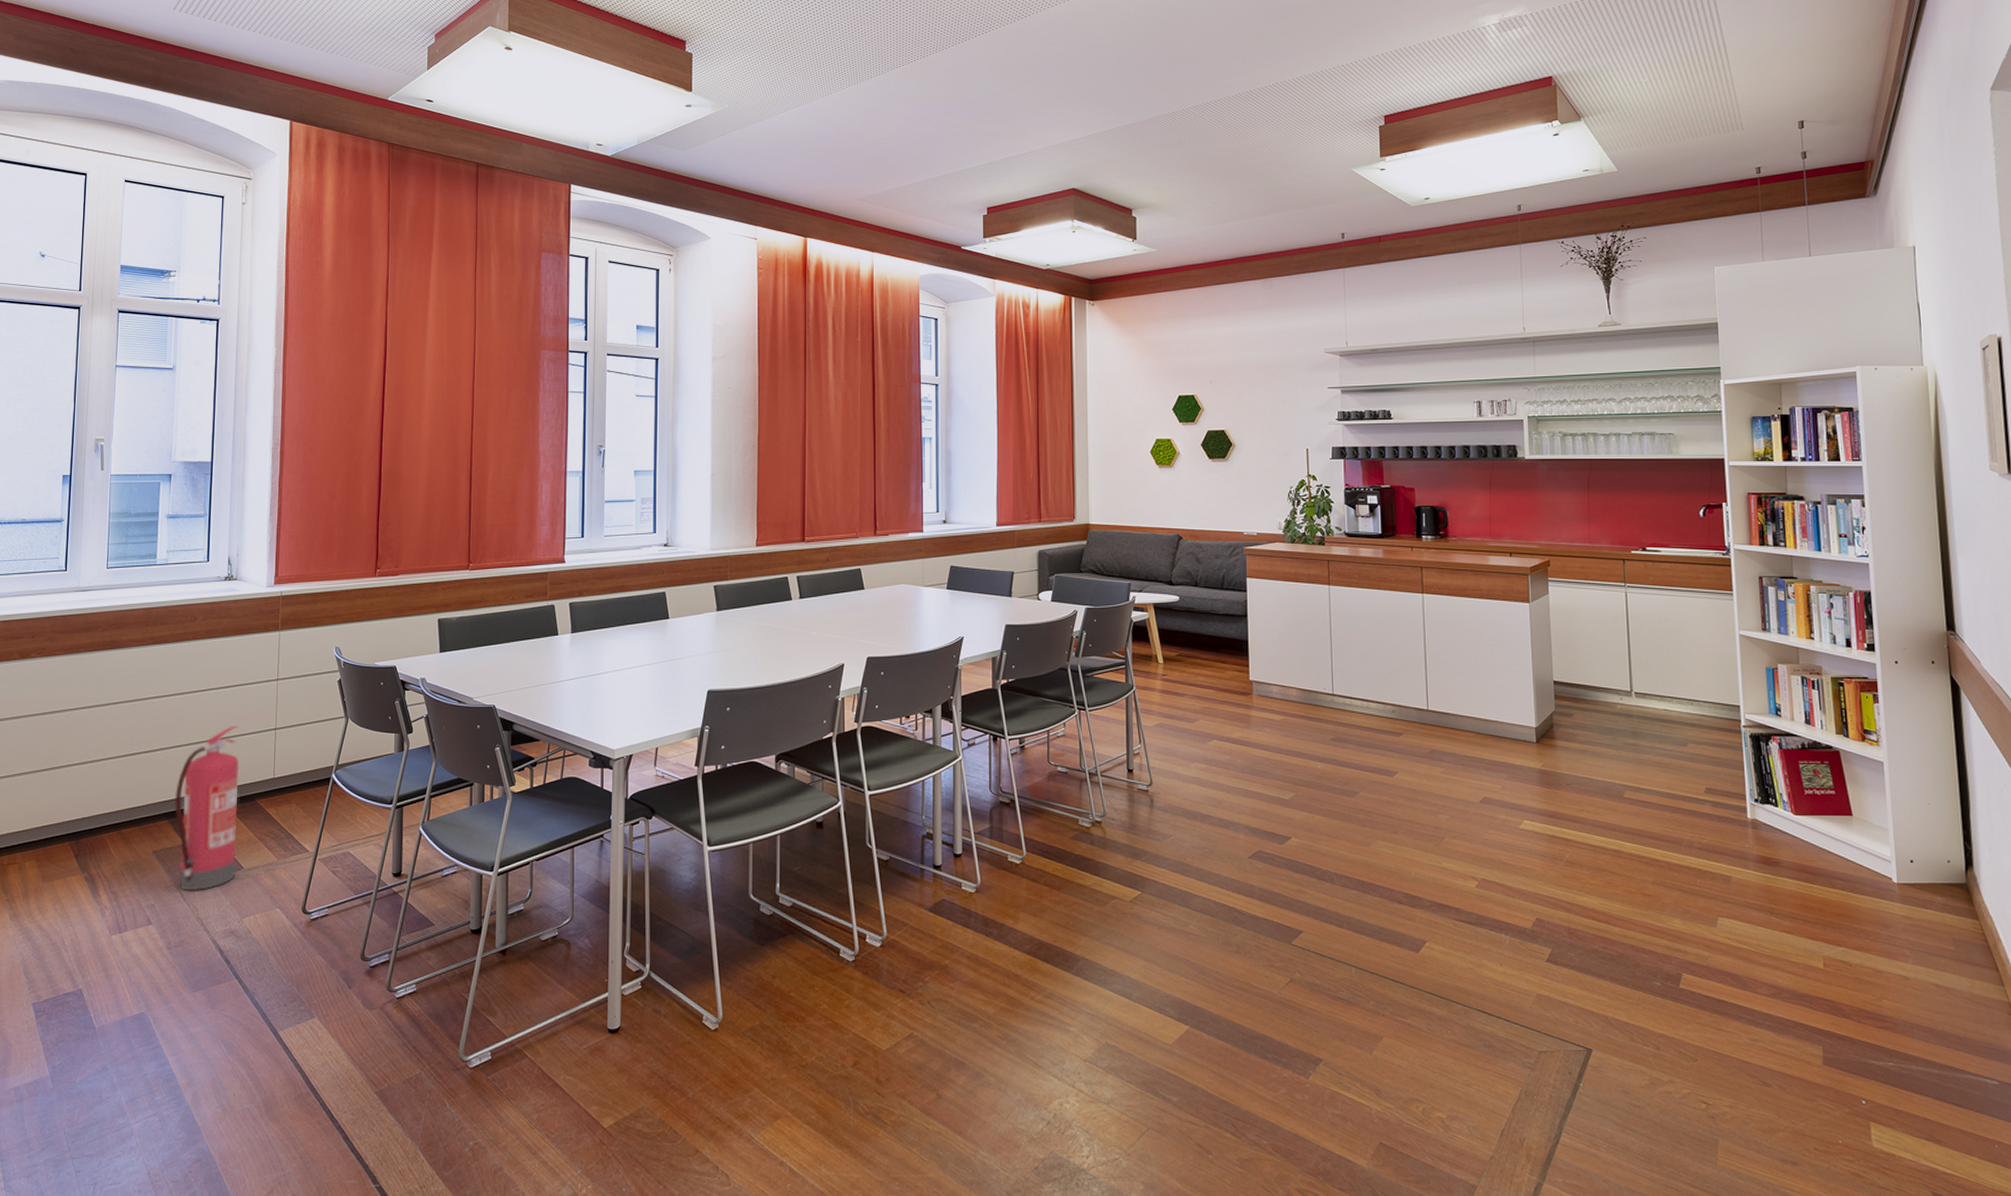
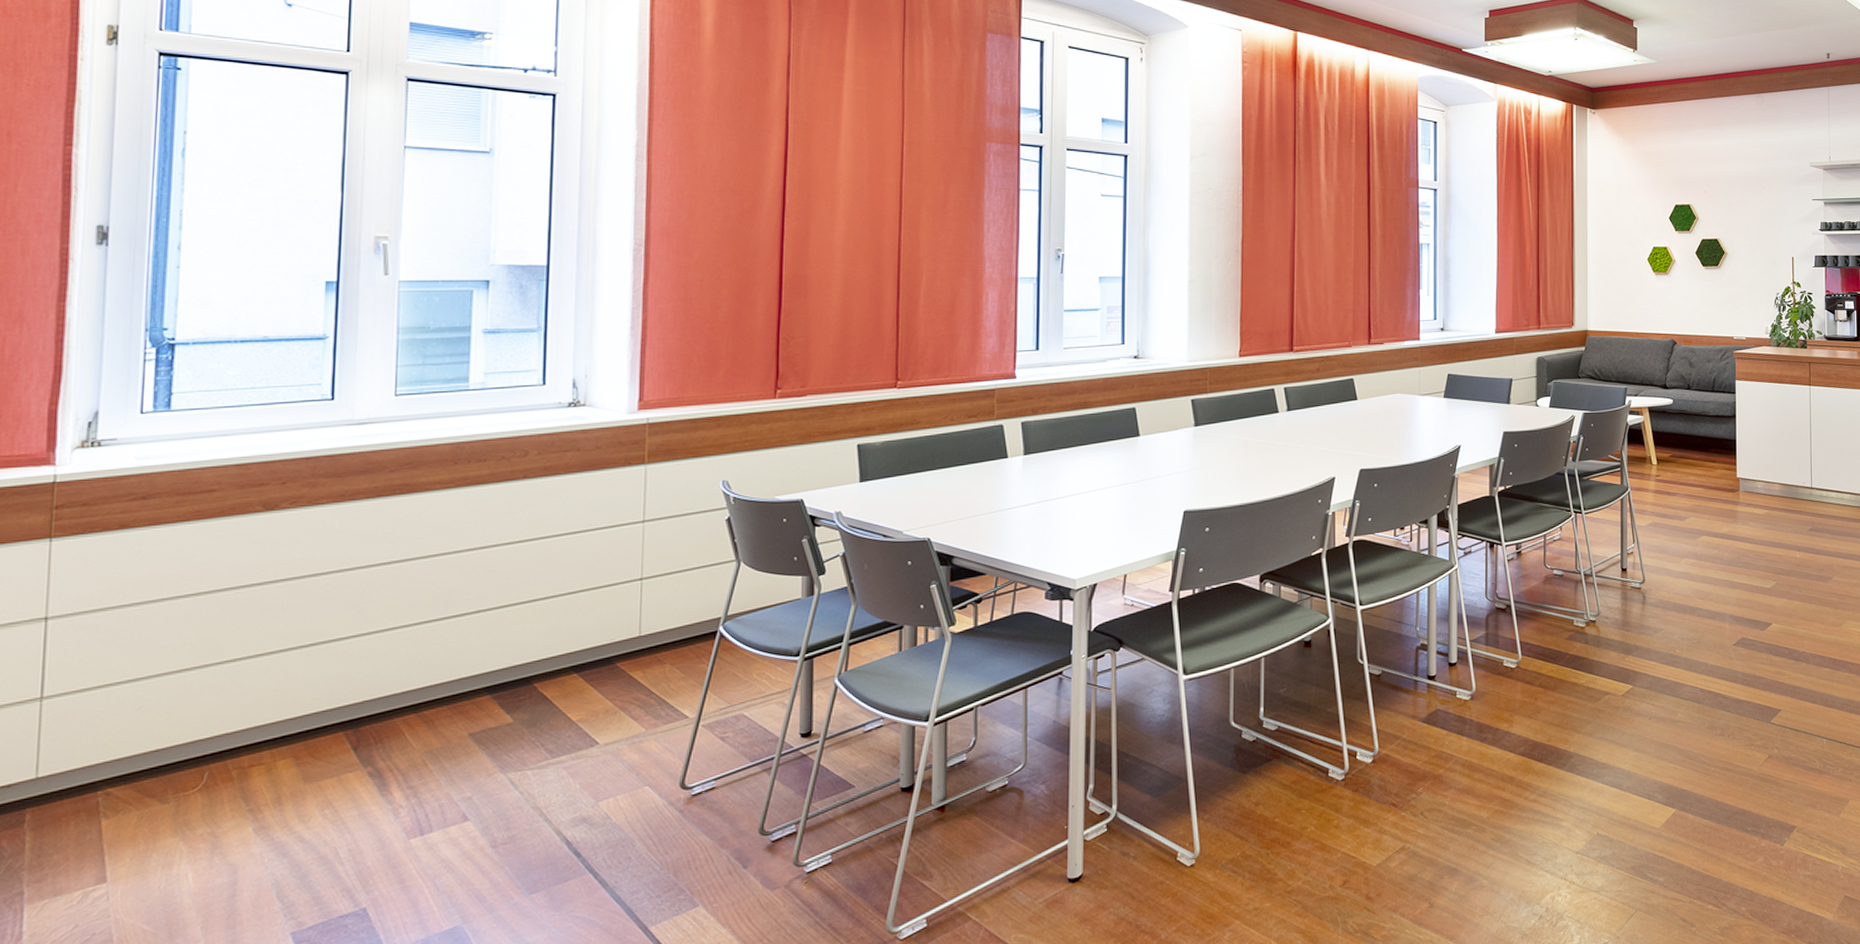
fire extinguisher: present [174,726,240,891] -> none [499,578,592,776]

